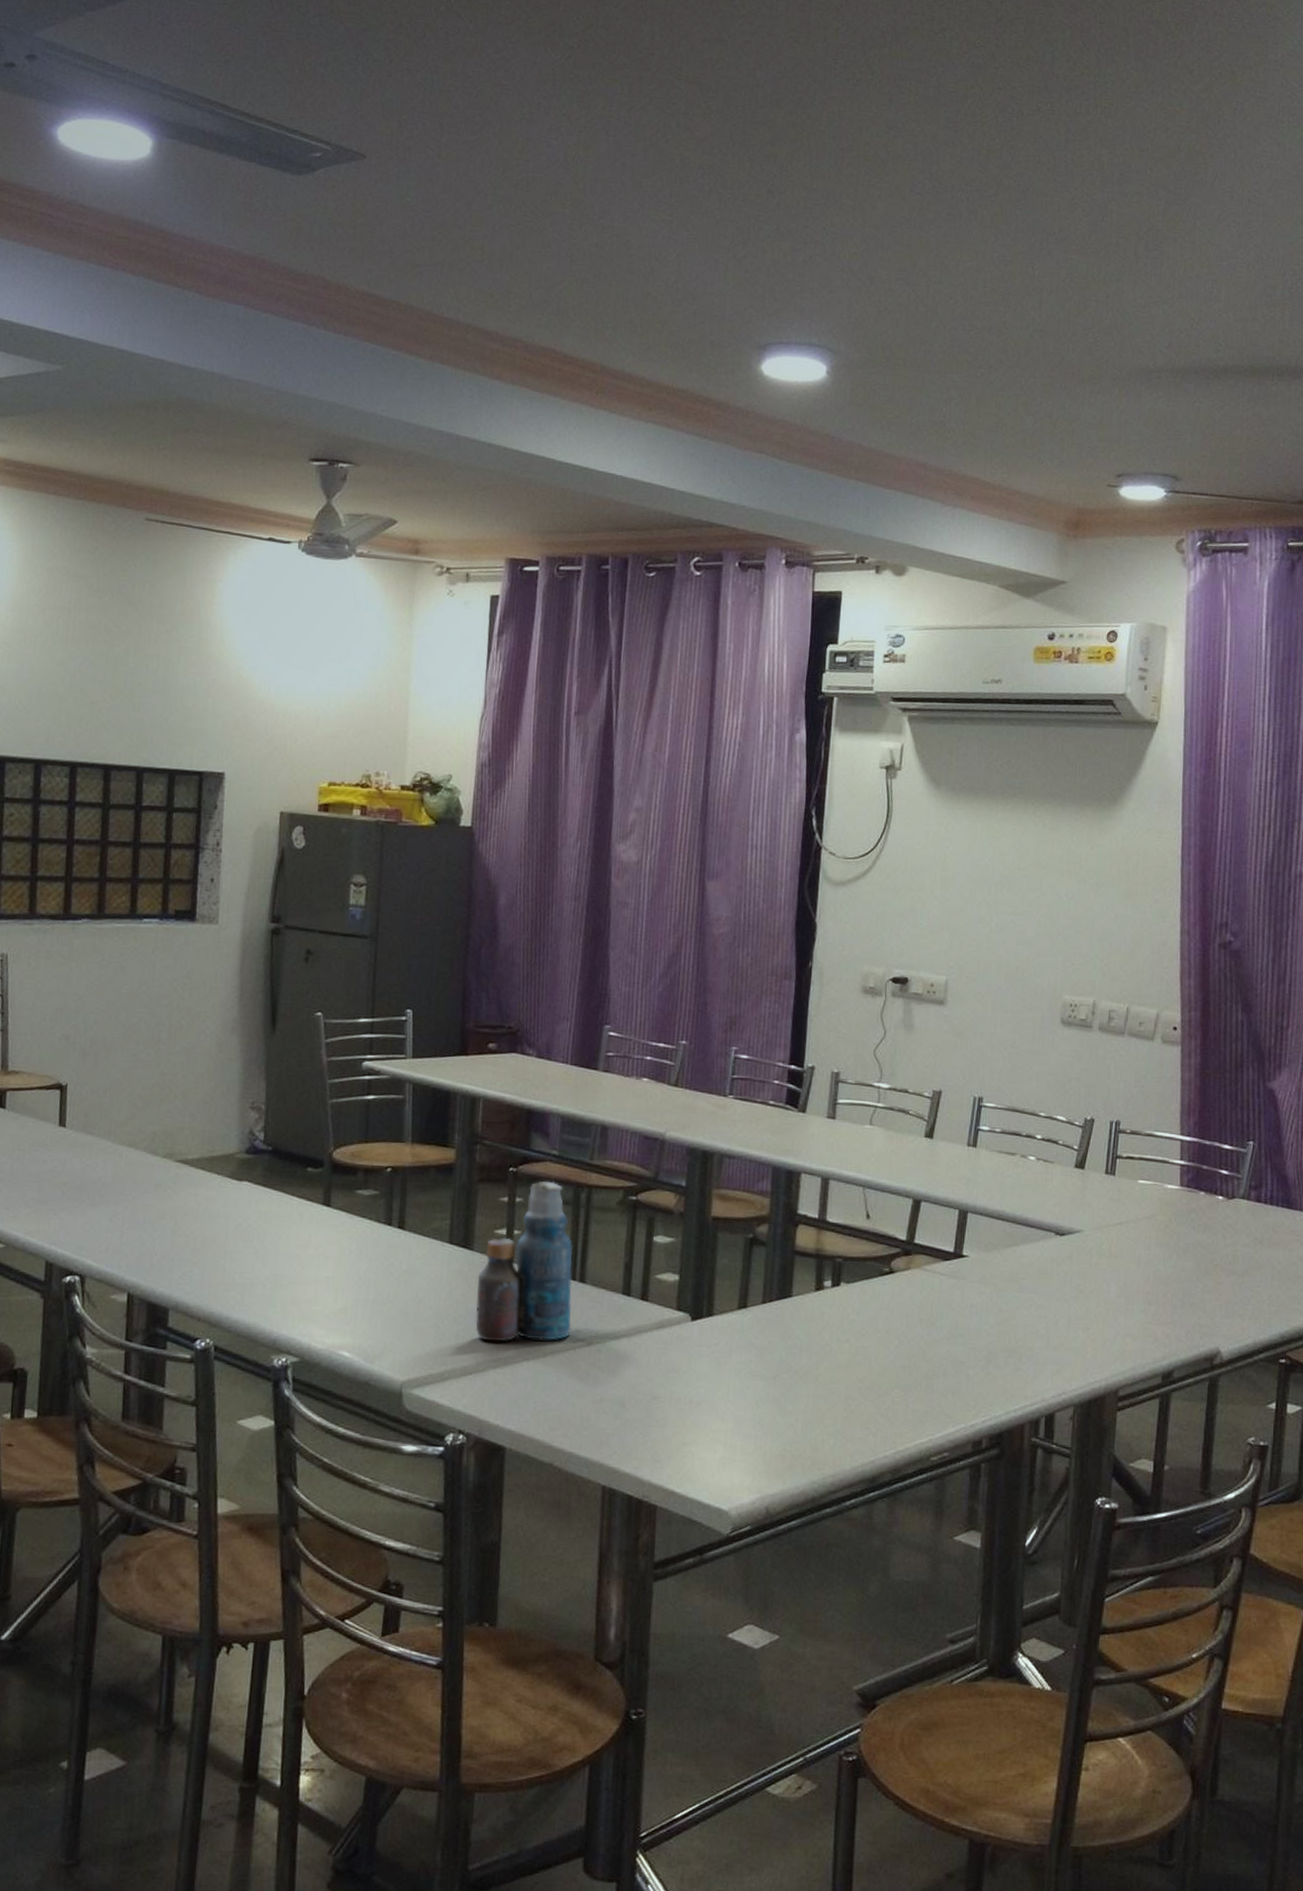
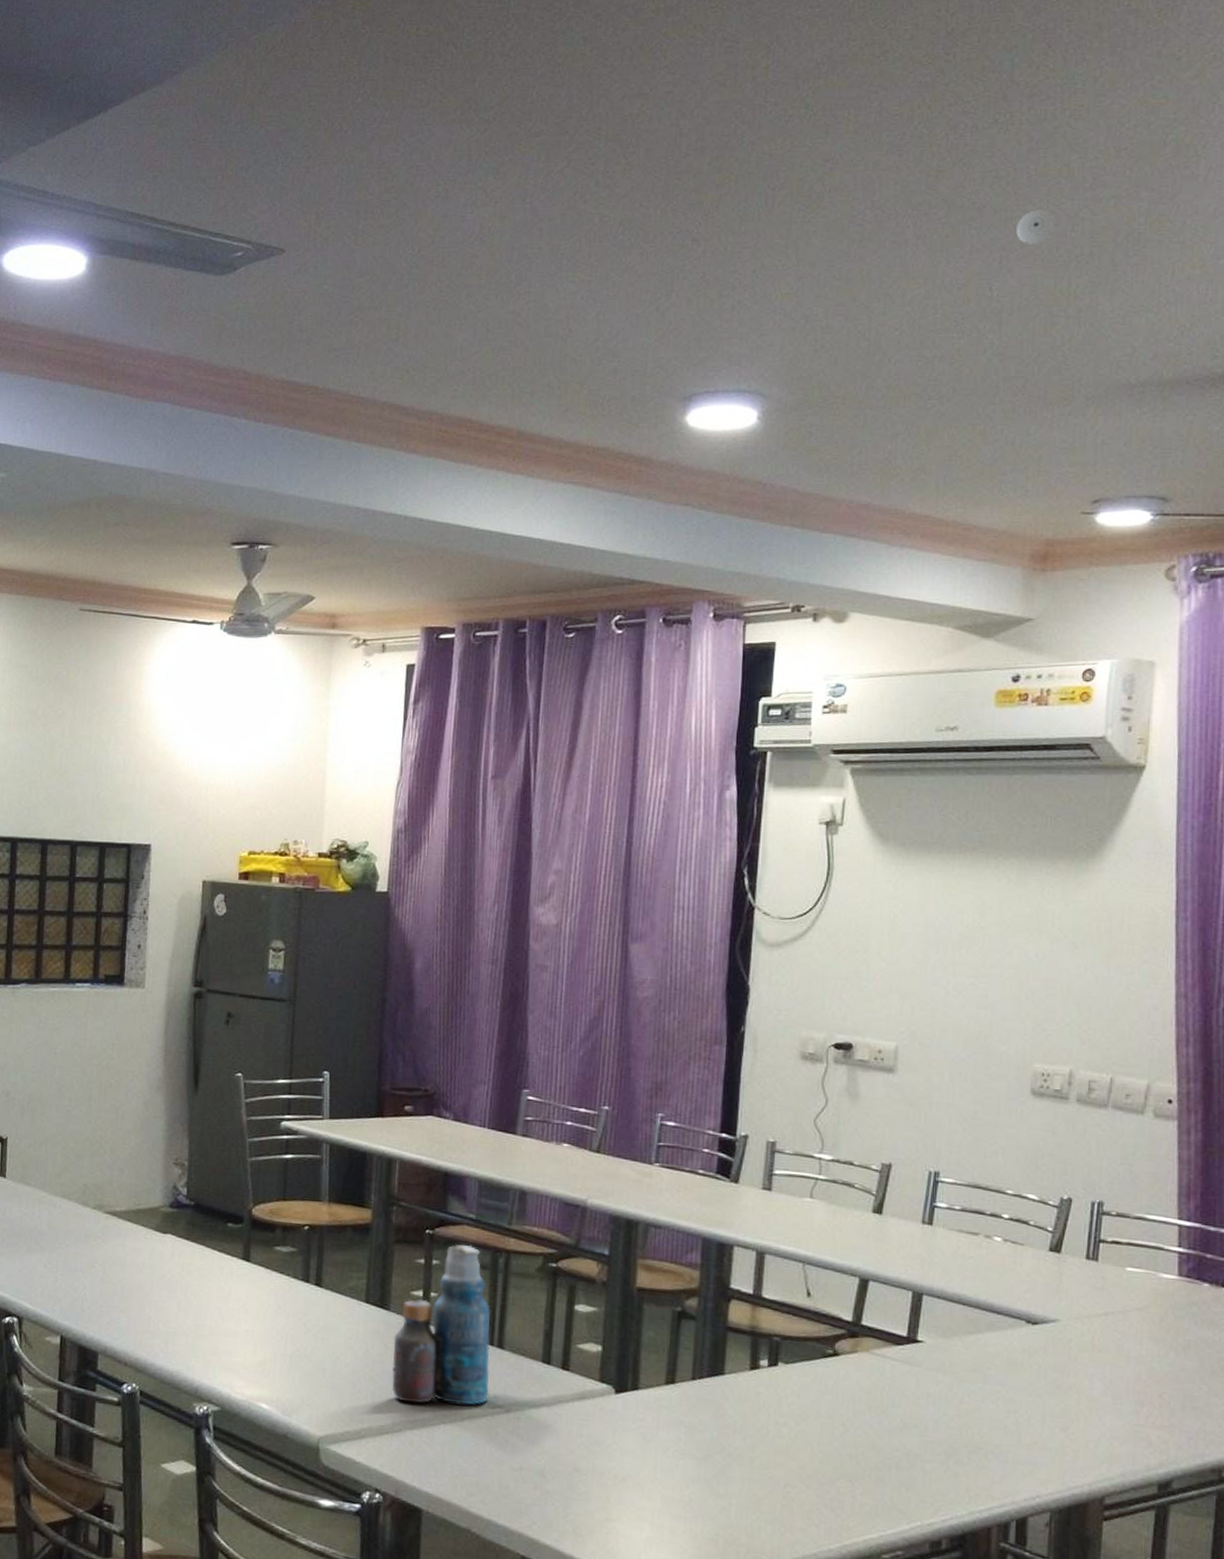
smoke detector: none [1055,197,1089,231] -> present [1016,209,1056,245]

